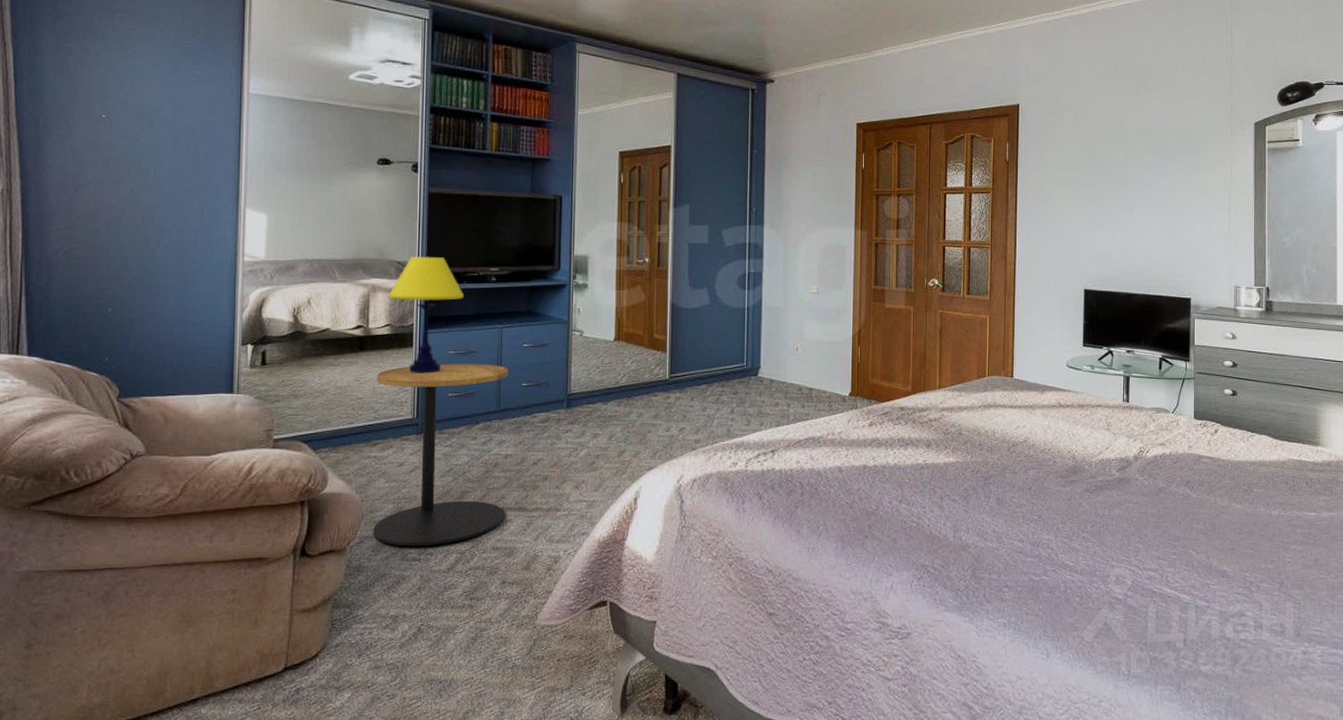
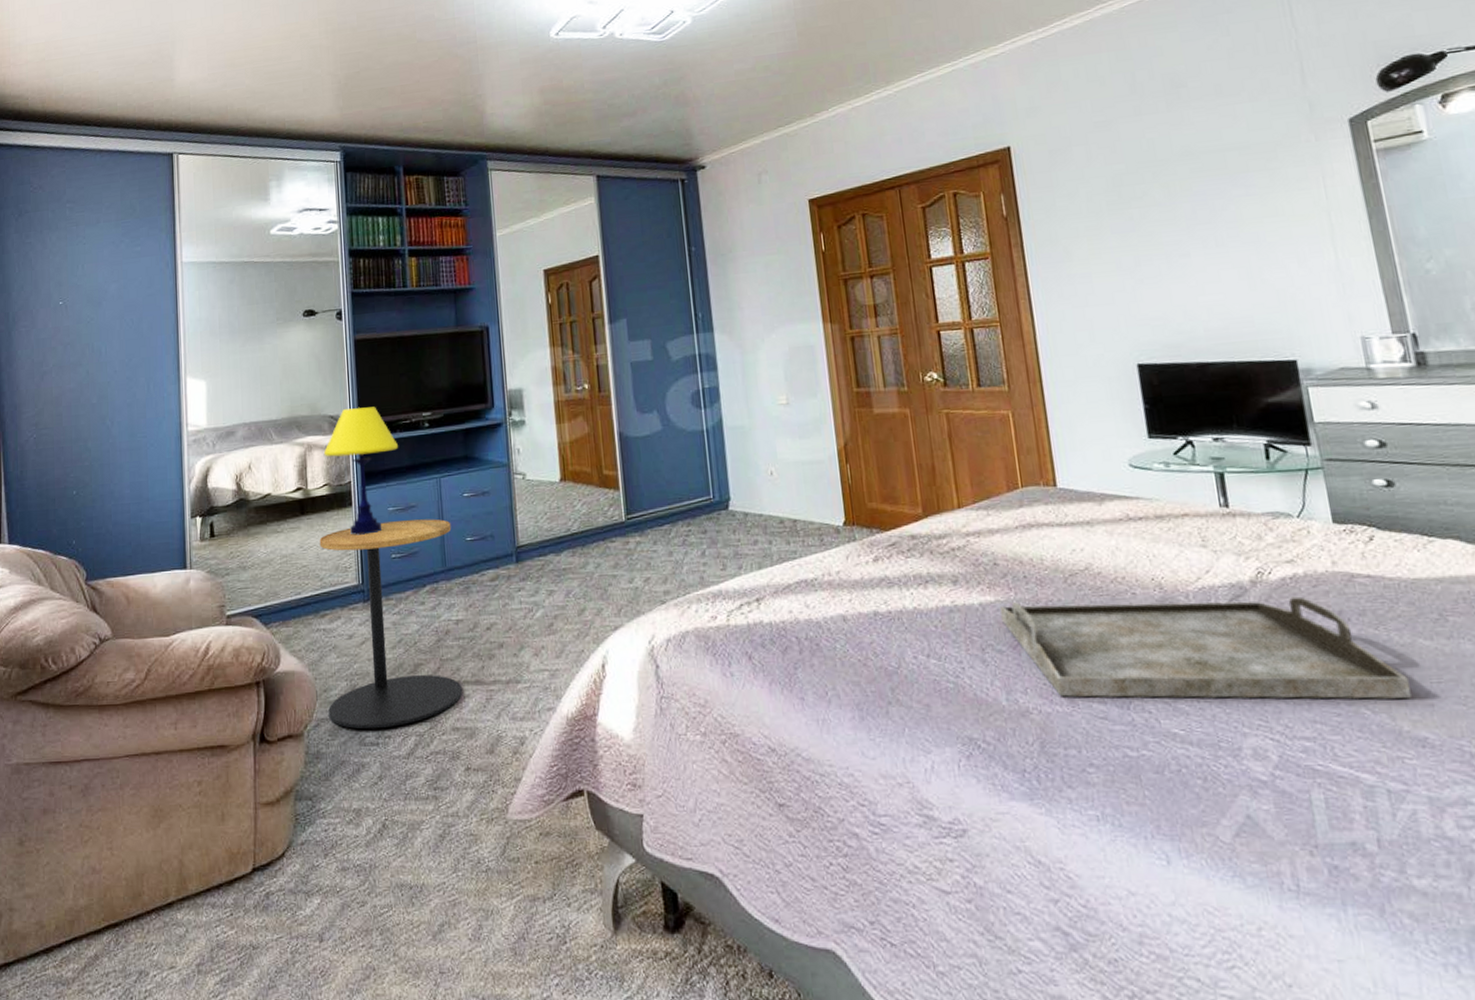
serving tray: none [959,464,1222,544] -> present [1000,596,1411,700]

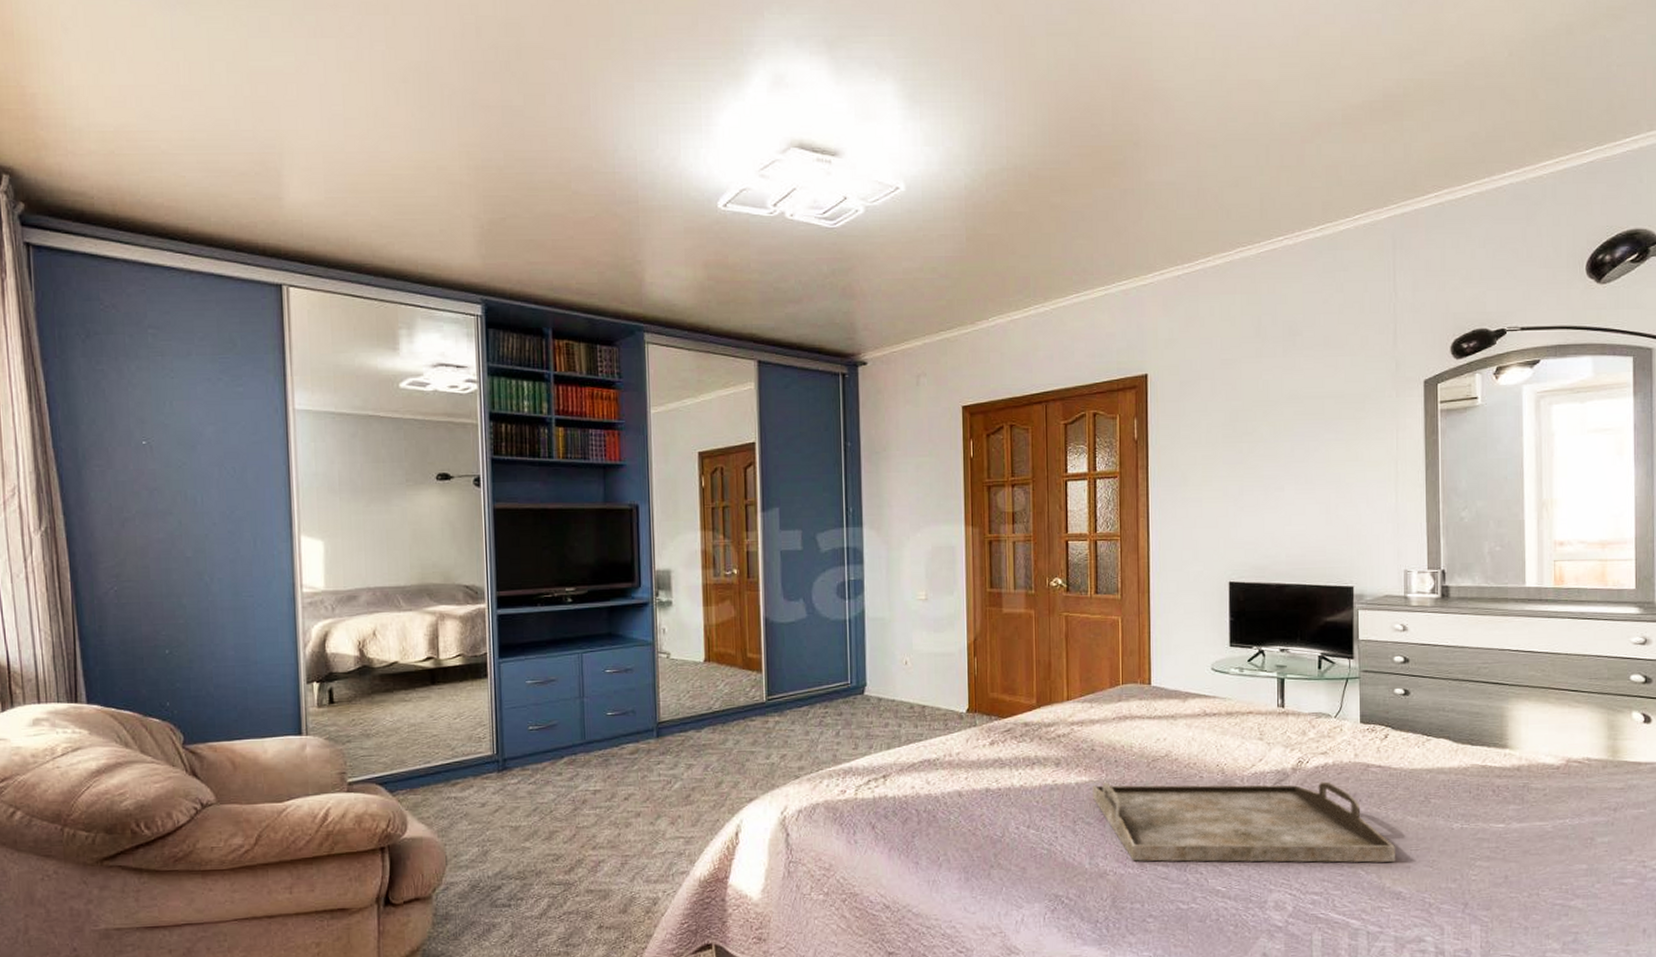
side table: present [319,518,462,729] -> none [451,693,597,892]
table lamp: present [323,406,399,535] -> none [457,578,540,707]

